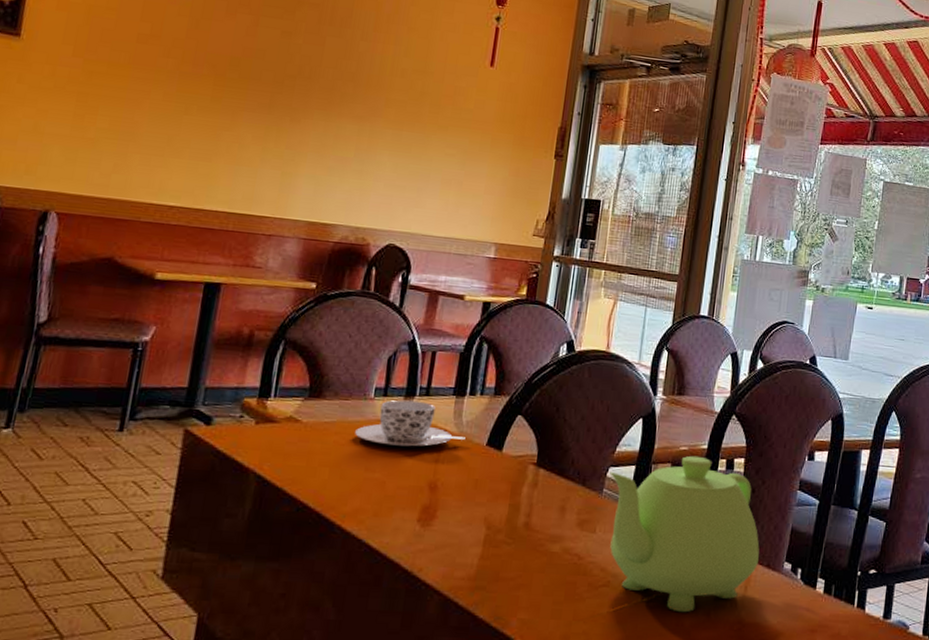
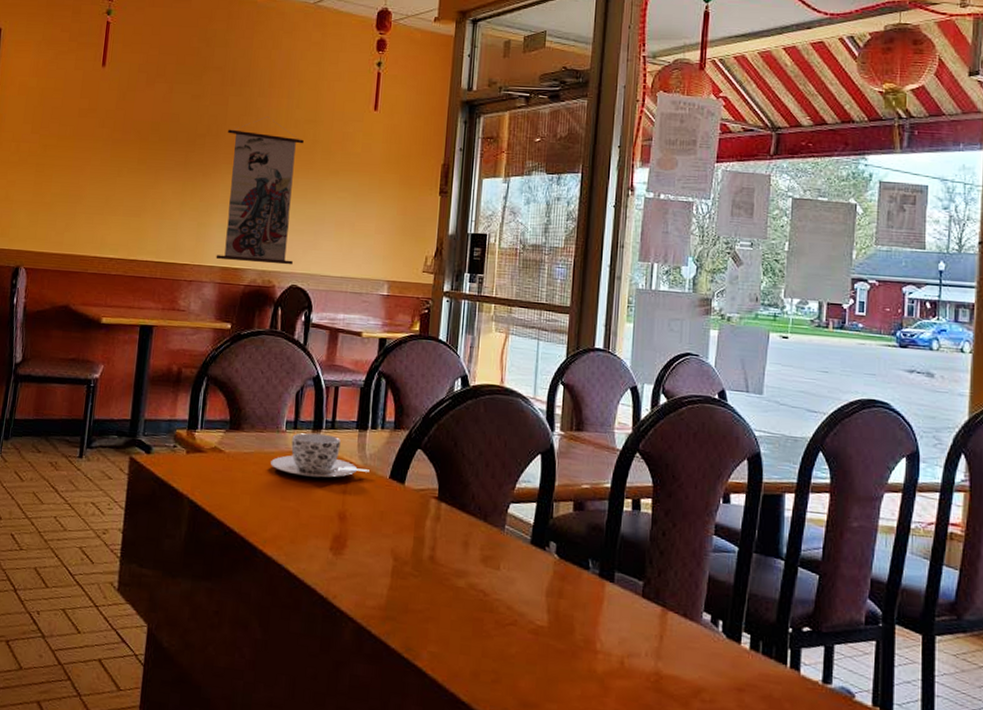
wall scroll: none [301,62,411,223] -> present [216,116,304,265]
teapot: present [609,455,760,613] -> none [510,494,674,659]

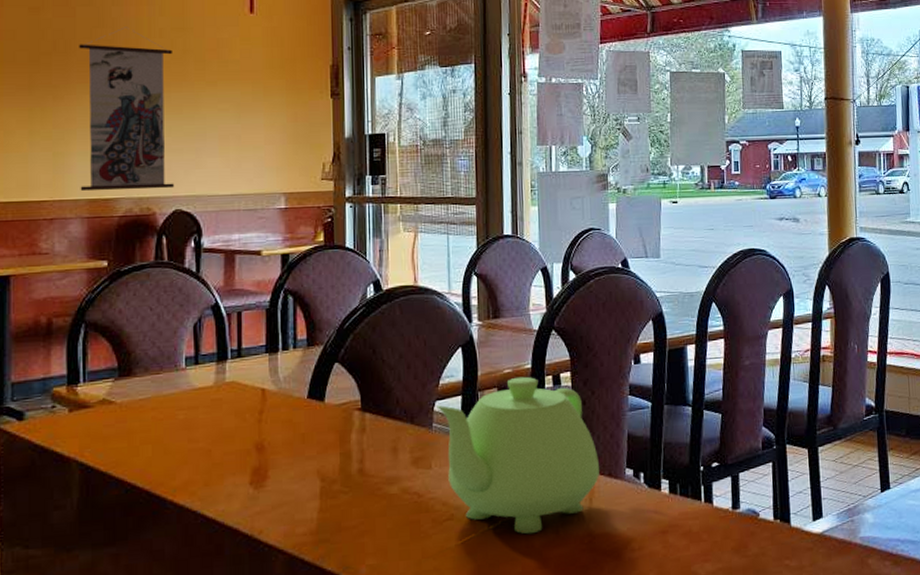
teacup: present [271,432,370,478] -> none [172,364,285,413]
teapot: none [510,494,674,659] -> present [436,376,599,534]

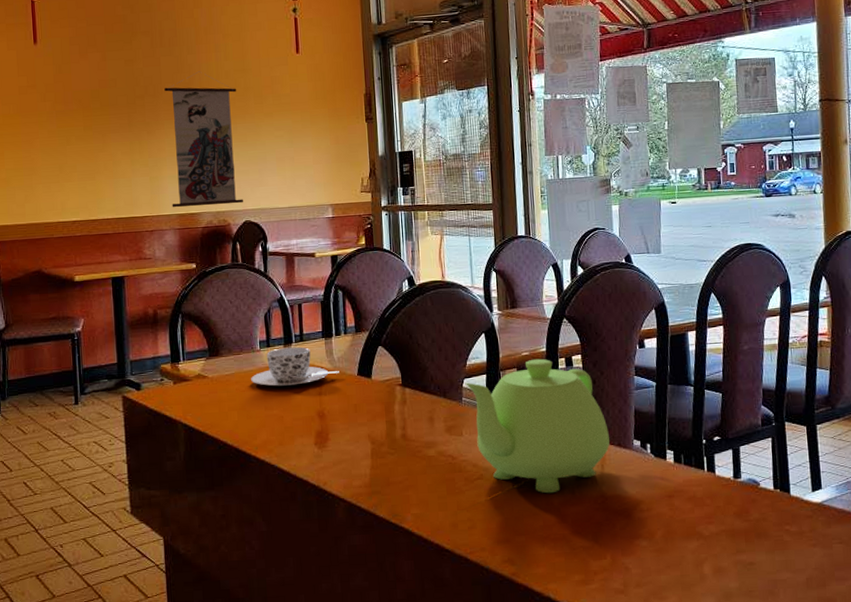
teacup: none [172,364,285,413] -> present [251,346,339,387]

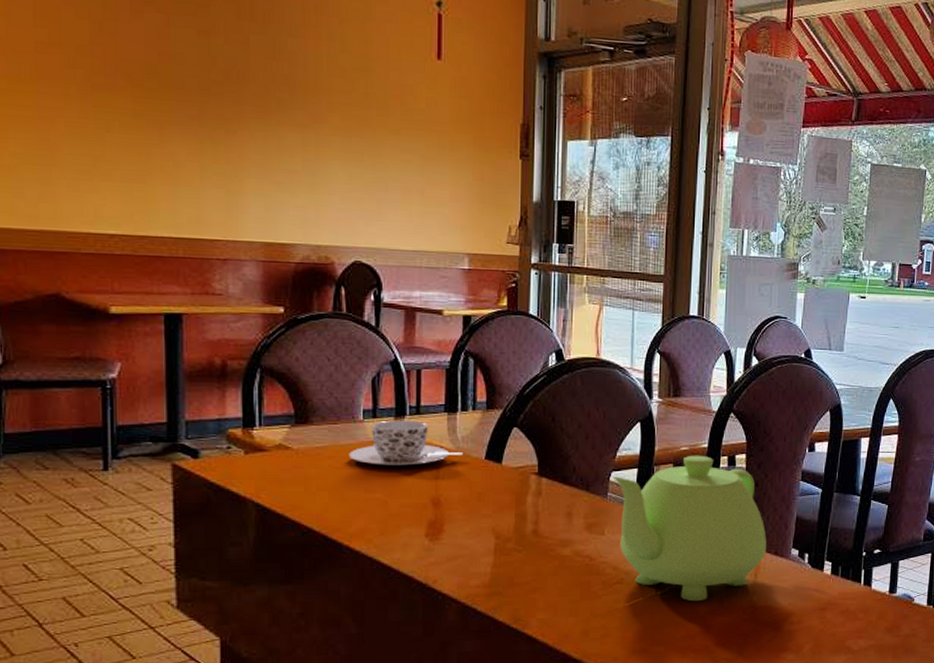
wall scroll: present [164,71,243,208] -> none [253,61,353,239]

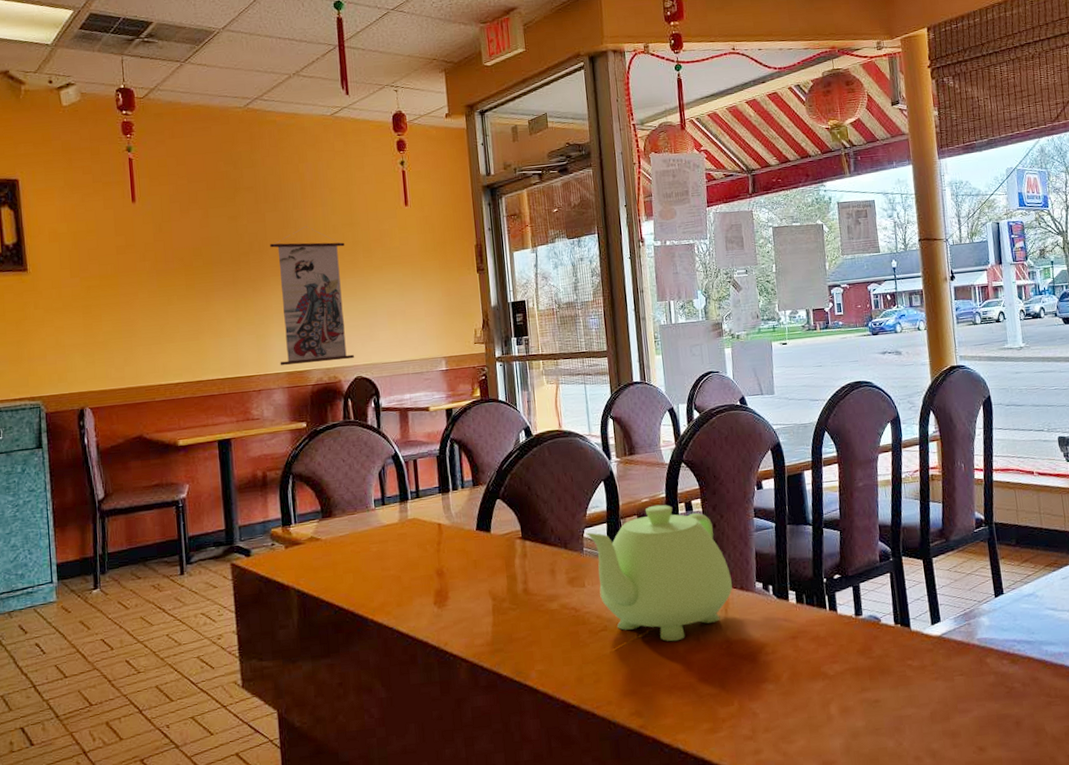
wall scroll: none [253,61,353,239] -> present [270,226,354,365]
teacup: present [349,420,463,466] -> none [366,503,458,546]

